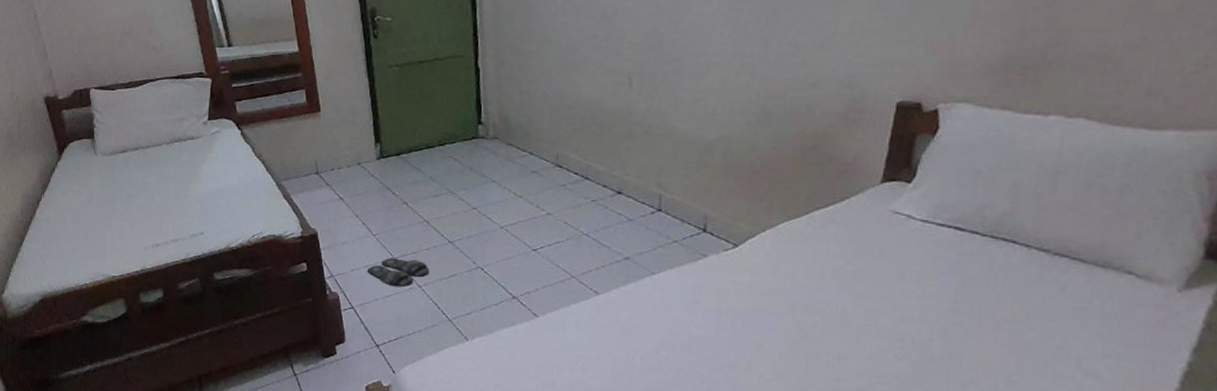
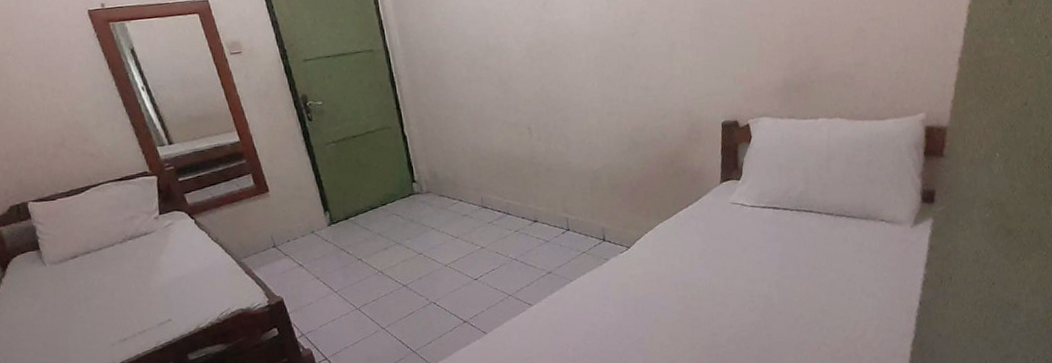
slippers: present [368,257,430,287] -> none [335,306,390,333]

